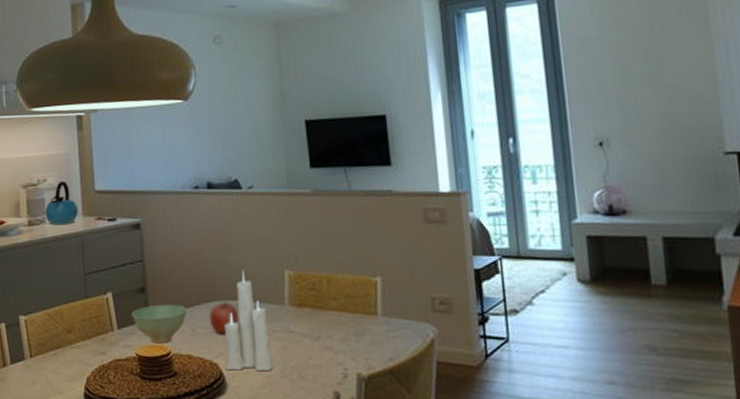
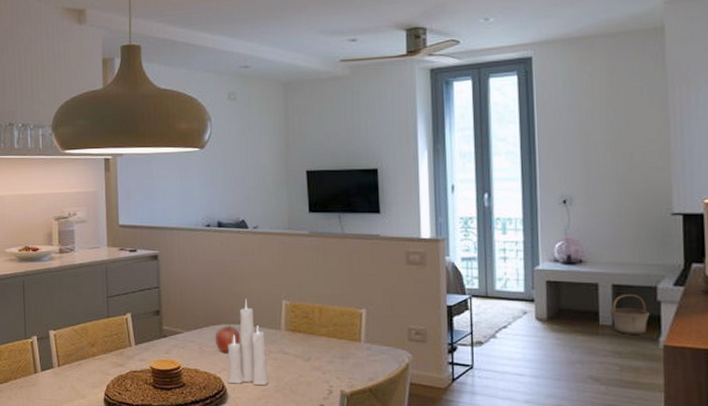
kettle: present [45,180,78,226] -> none [74,215,103,254]
bowl: present [132,305,188,344] -> none [148,326,196,359]
basket: none [662,247,709,295] -> present [609,293,650,334]

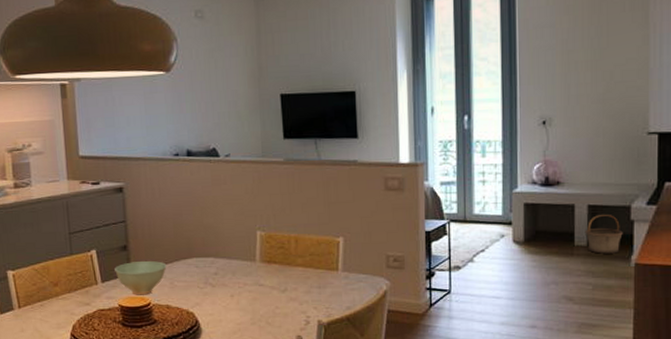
bowl: none [148,326,196,359] -> present [115,261,167,295]
fruit: present [214,325,241,352] -> none [186,259,214,286]
candle: present [227,298,270,386] -> none [200,230,245,319]

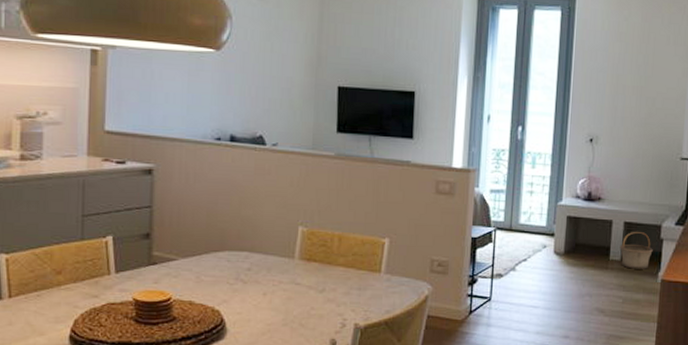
bowl: present [115,261,167,295] -> none [133,252,195,289]

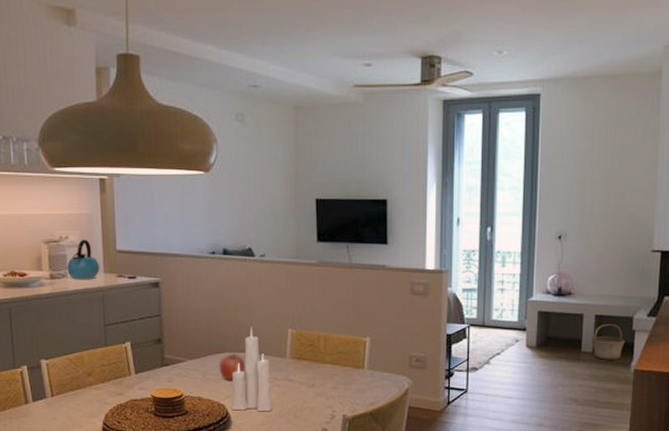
kettle: none [42,116,82,163] -> present [67,239,99,280]
fruit: none [216,252,248,282] -> present [219,353,246,380]
candle: none [227,223,277,319] -> present [231,327,274,412]

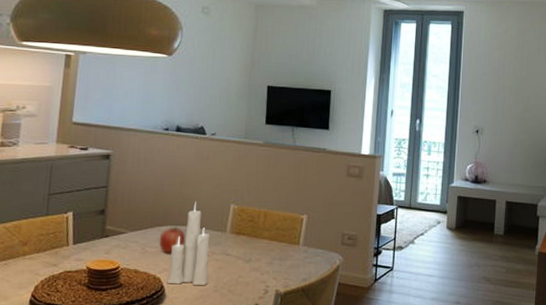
kettle: present [67,239,99,280] -> none [19,109,53,149]
basket: present [591,323,625,360] -> none [502,209,531,243]

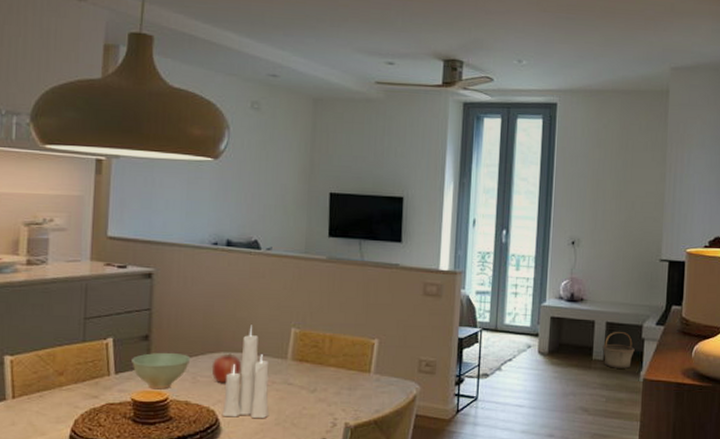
bowl: none [88,226,141,259] -> present [132,353,191,390]
basket: none [502,209,531,243] -> present [602,331,635,369]

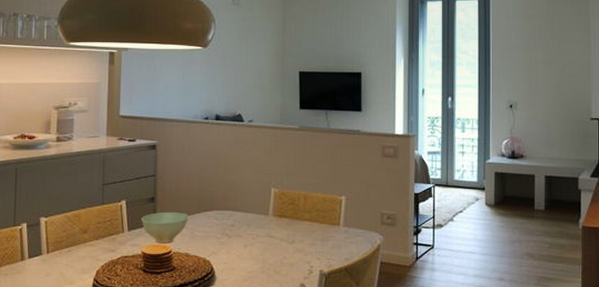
fruit: present [211,353,242,383] -> none [206,211,231,237]
candle: present [221,325,270,419] -> none [216,186,256,268]
basket: present [602,331,635,369] -> none [543,183,573,217]

